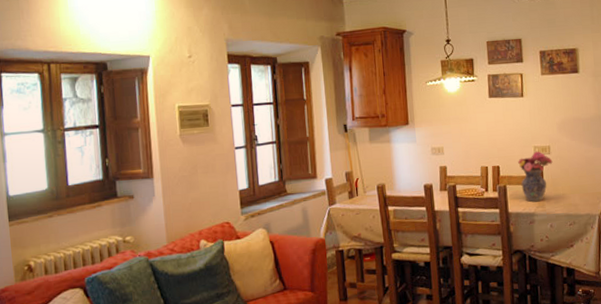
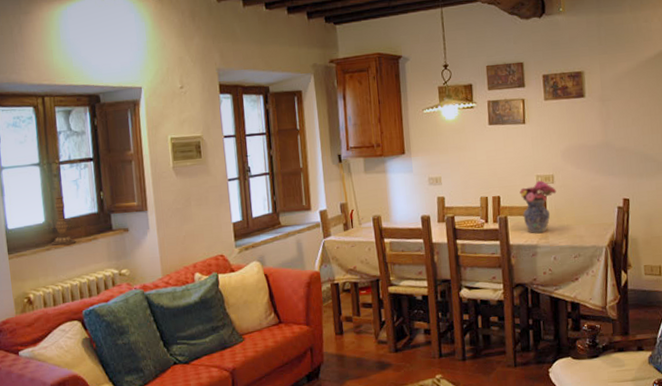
candlestick: none [53,157,80,213] -> present [50,191,76,246]

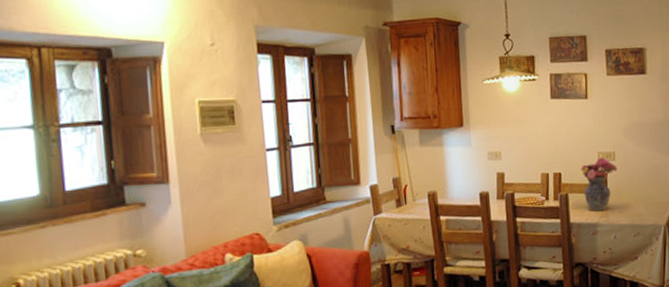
candlestick: present [50,191,76,246] -> none [47,158,80,223]

